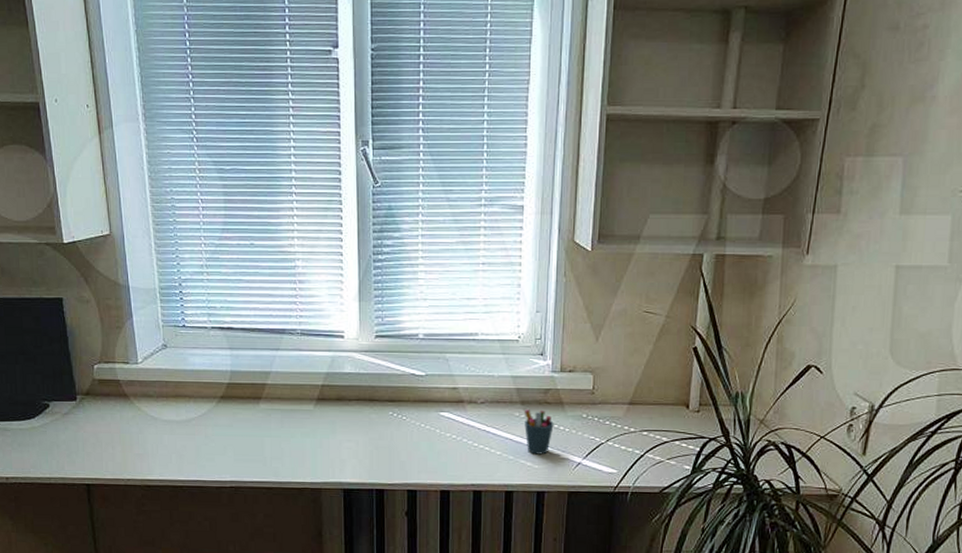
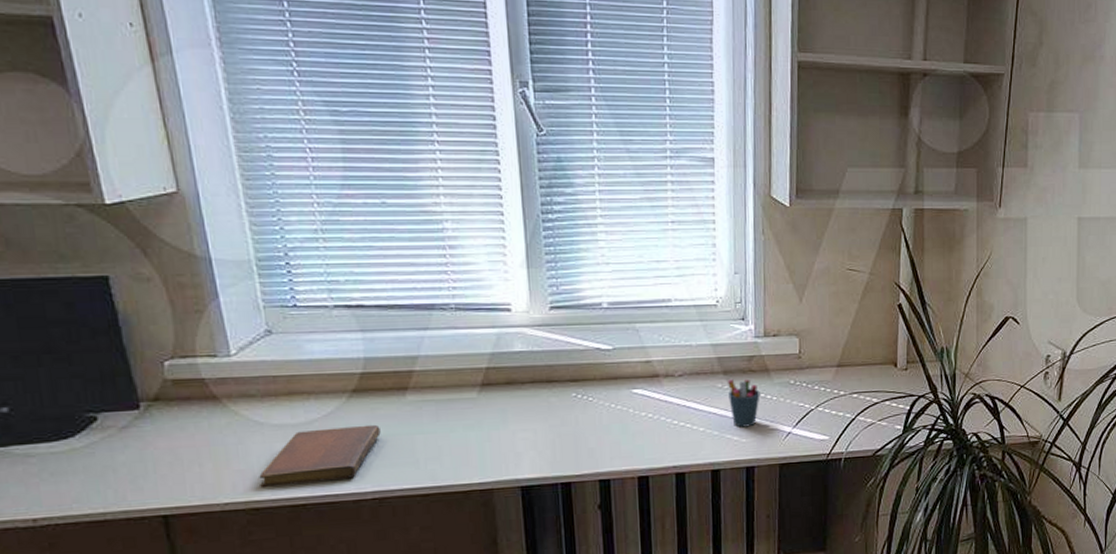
notebook: none [152,426,239,470] -> present [259,424,381,489]

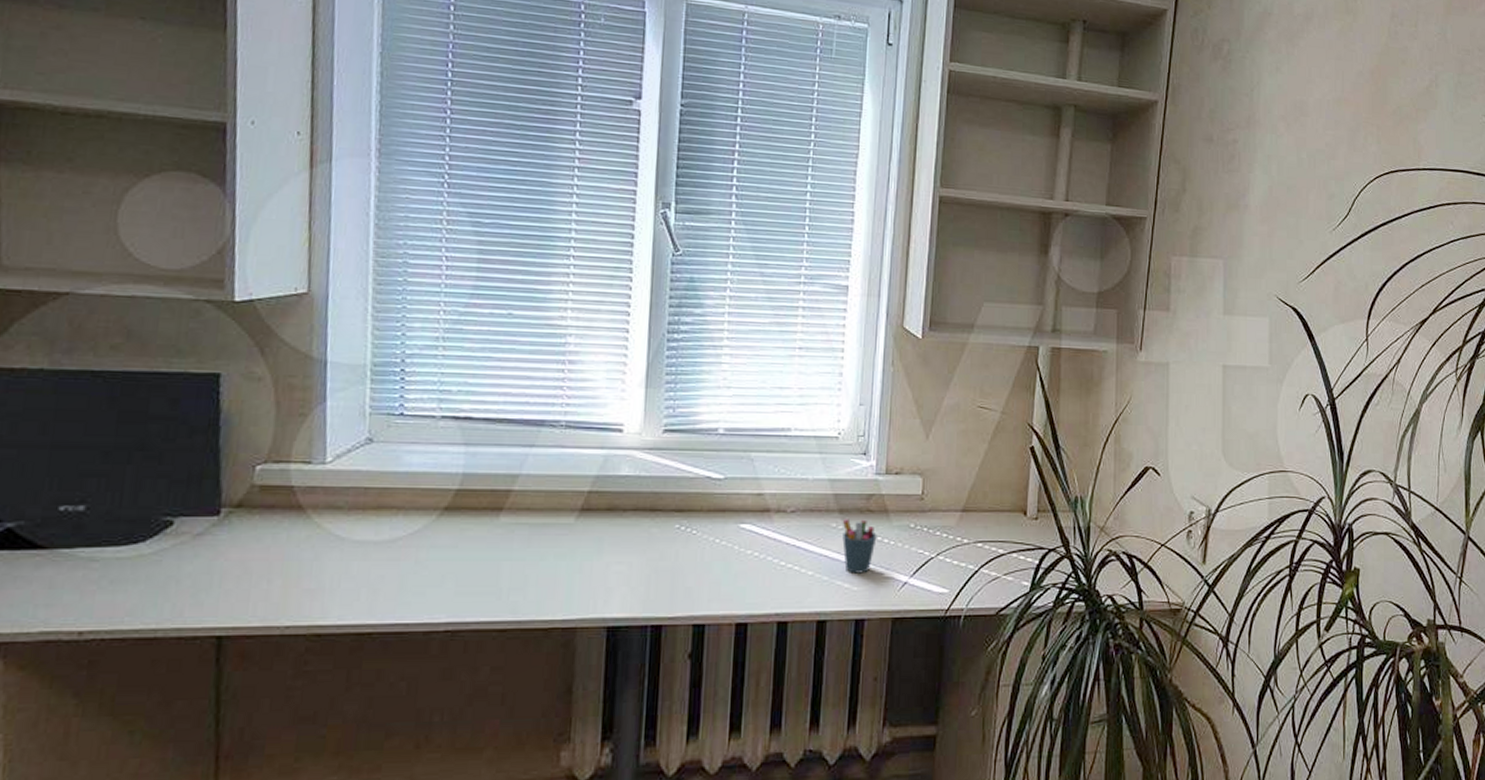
notebook: present [259,424,381,489] -> none [327,547,467,612]

